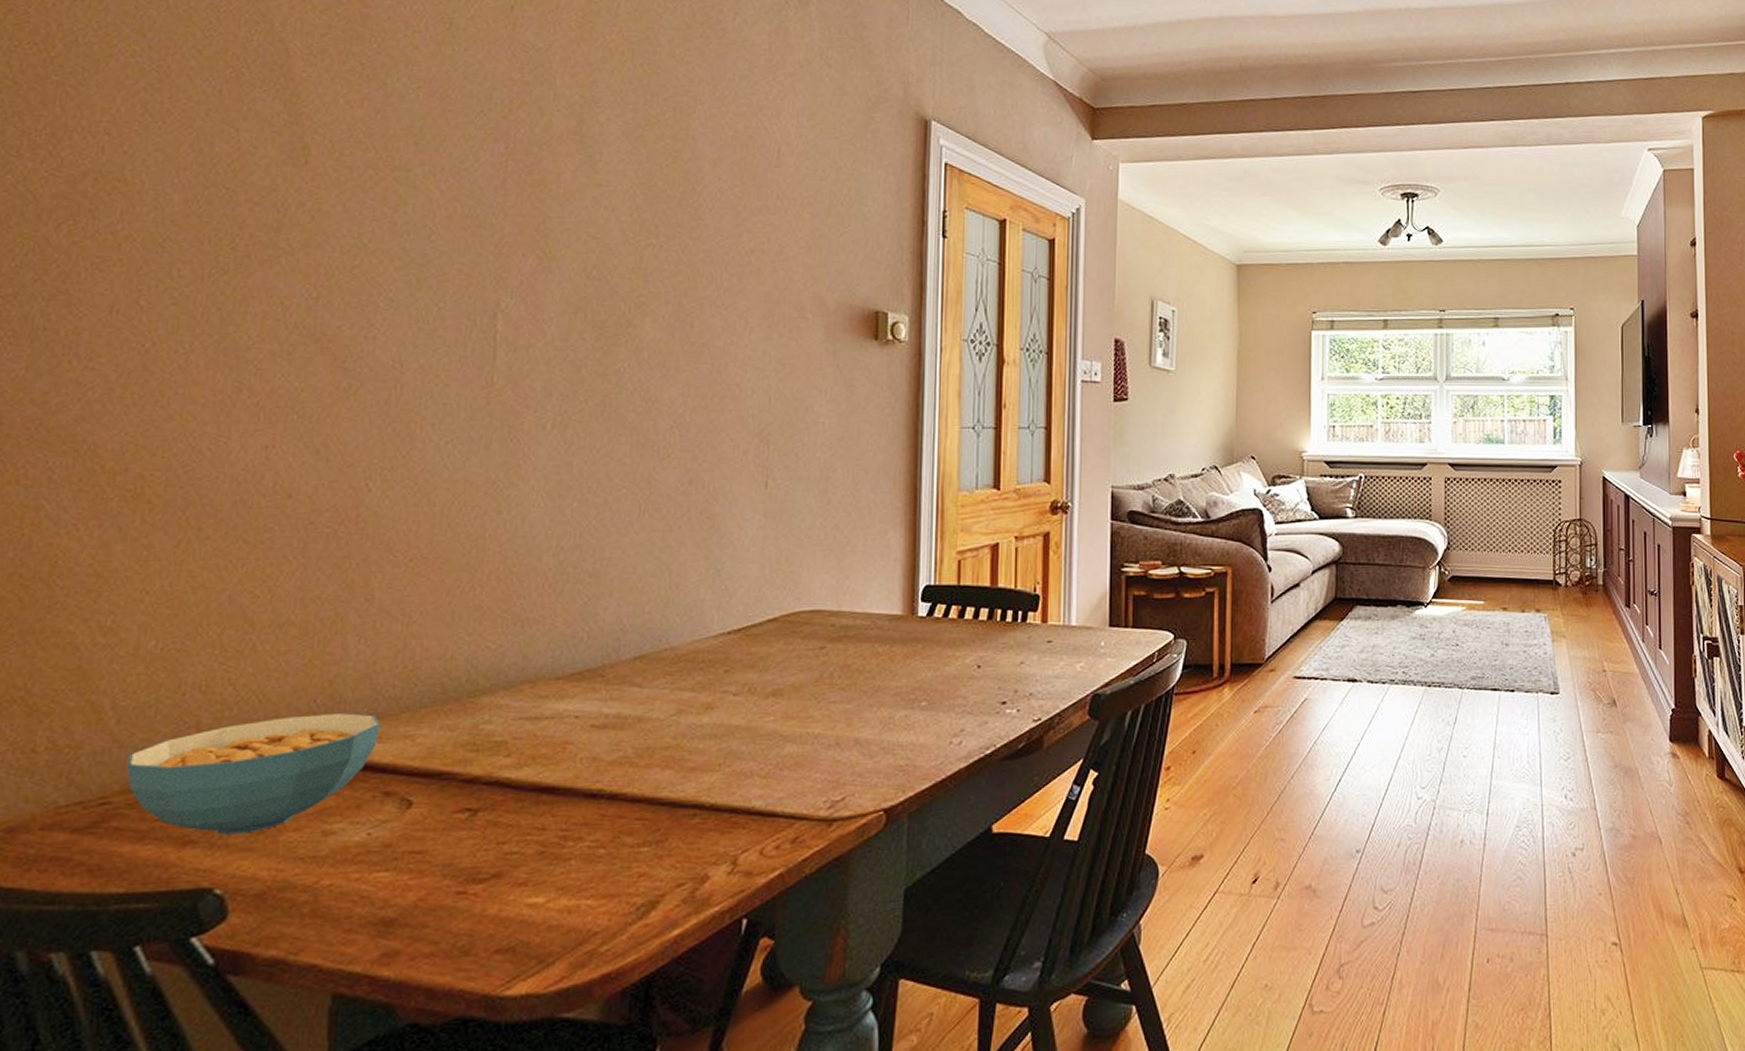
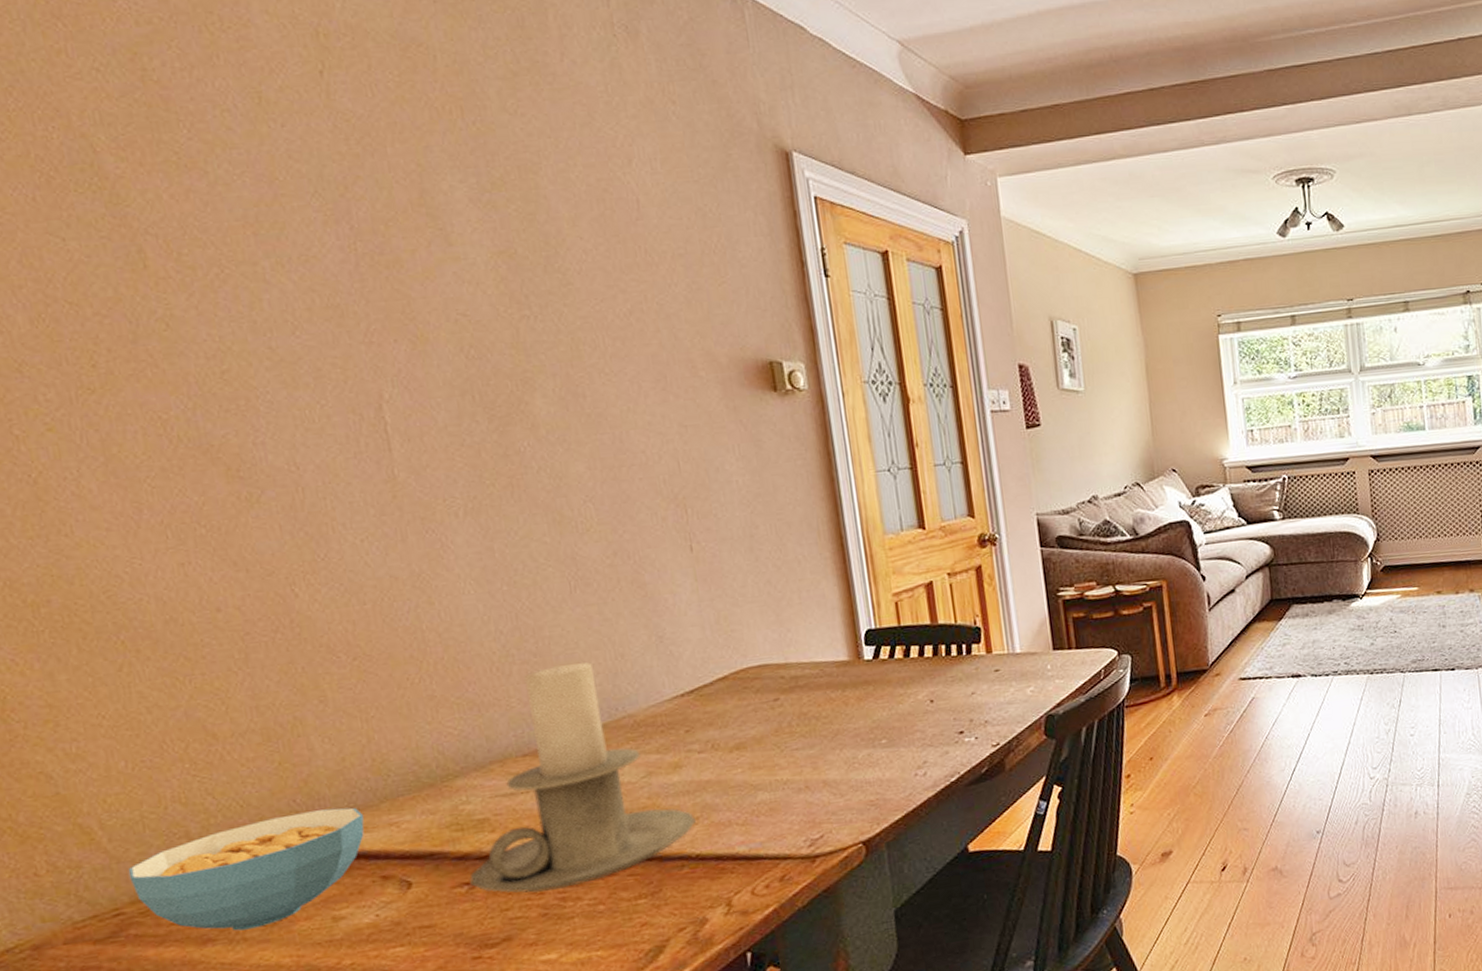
candle holder: none [473,587,717,827] -> present [470,662,696,893]

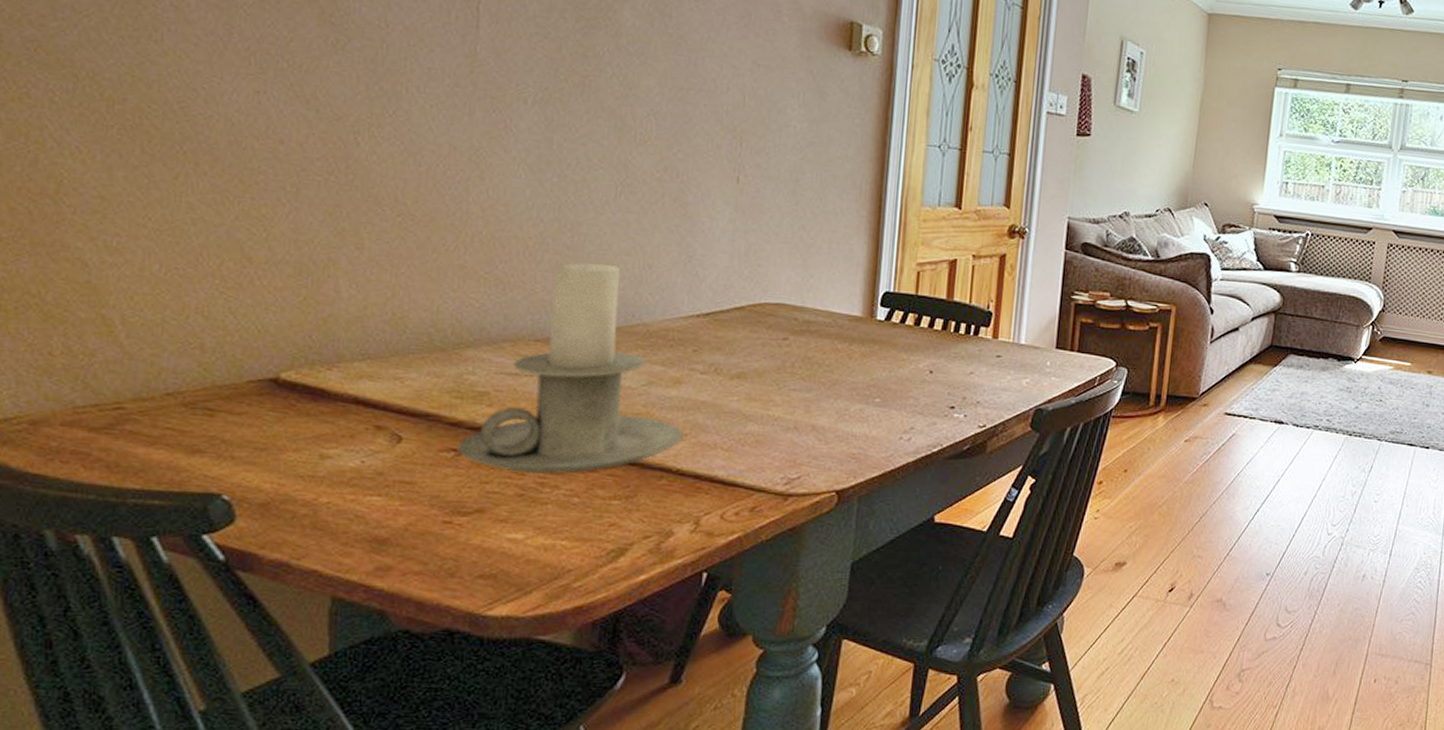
cereal bowl: present [127,807,365,931] -> none [137,348,373,449]

